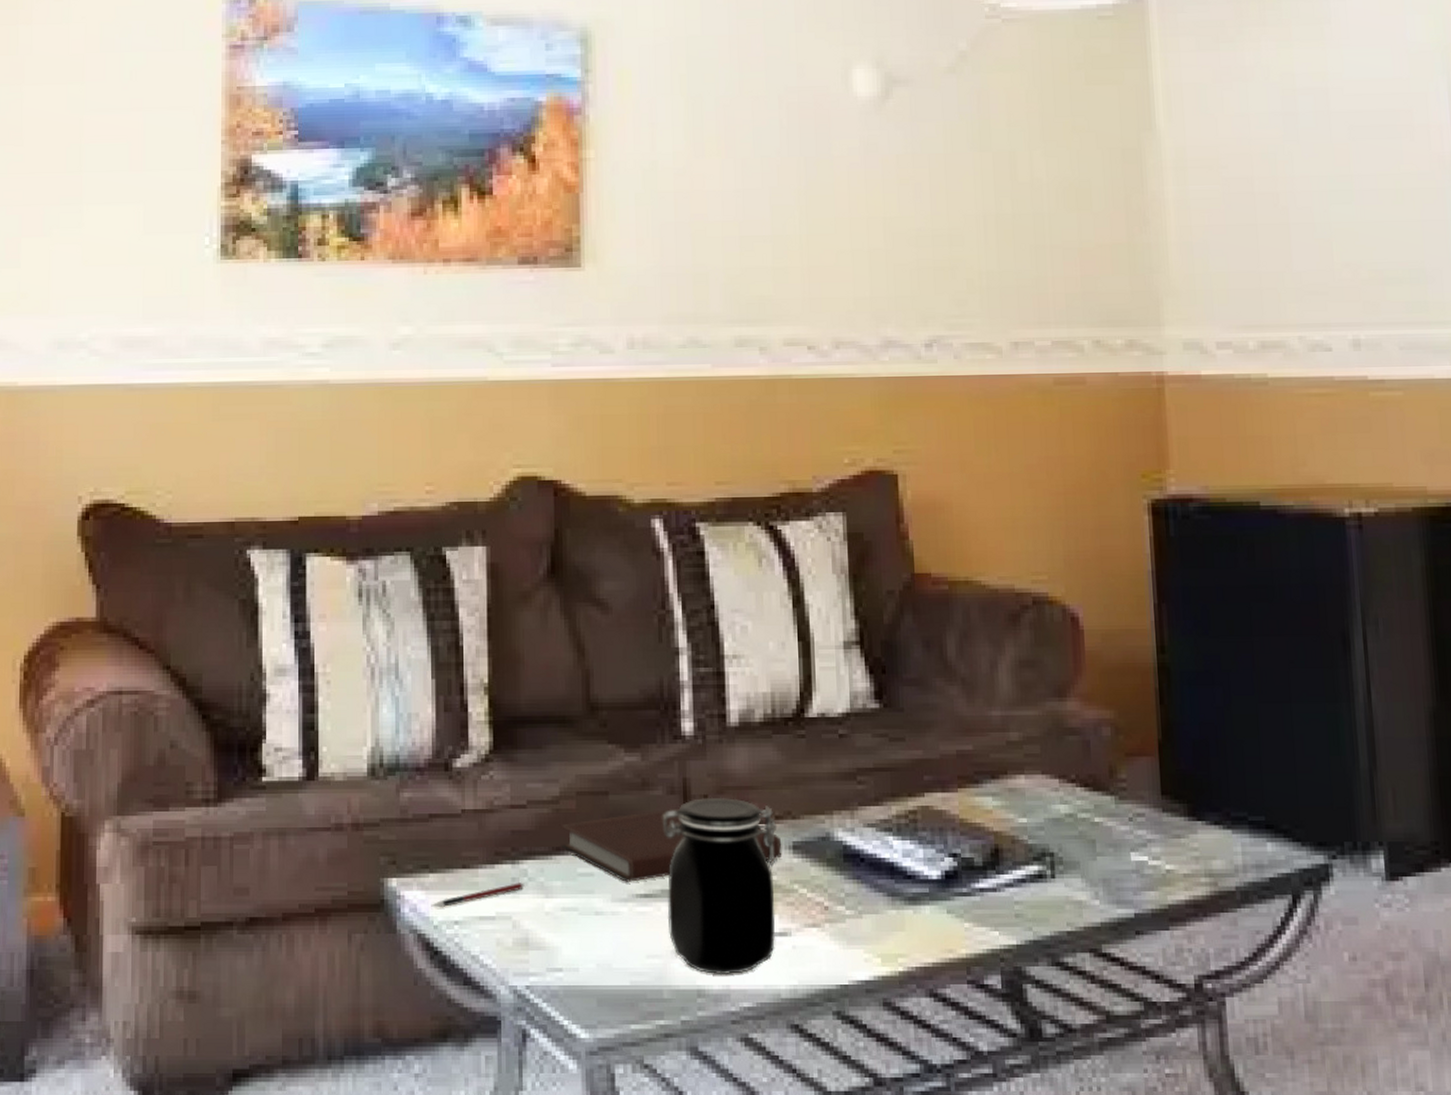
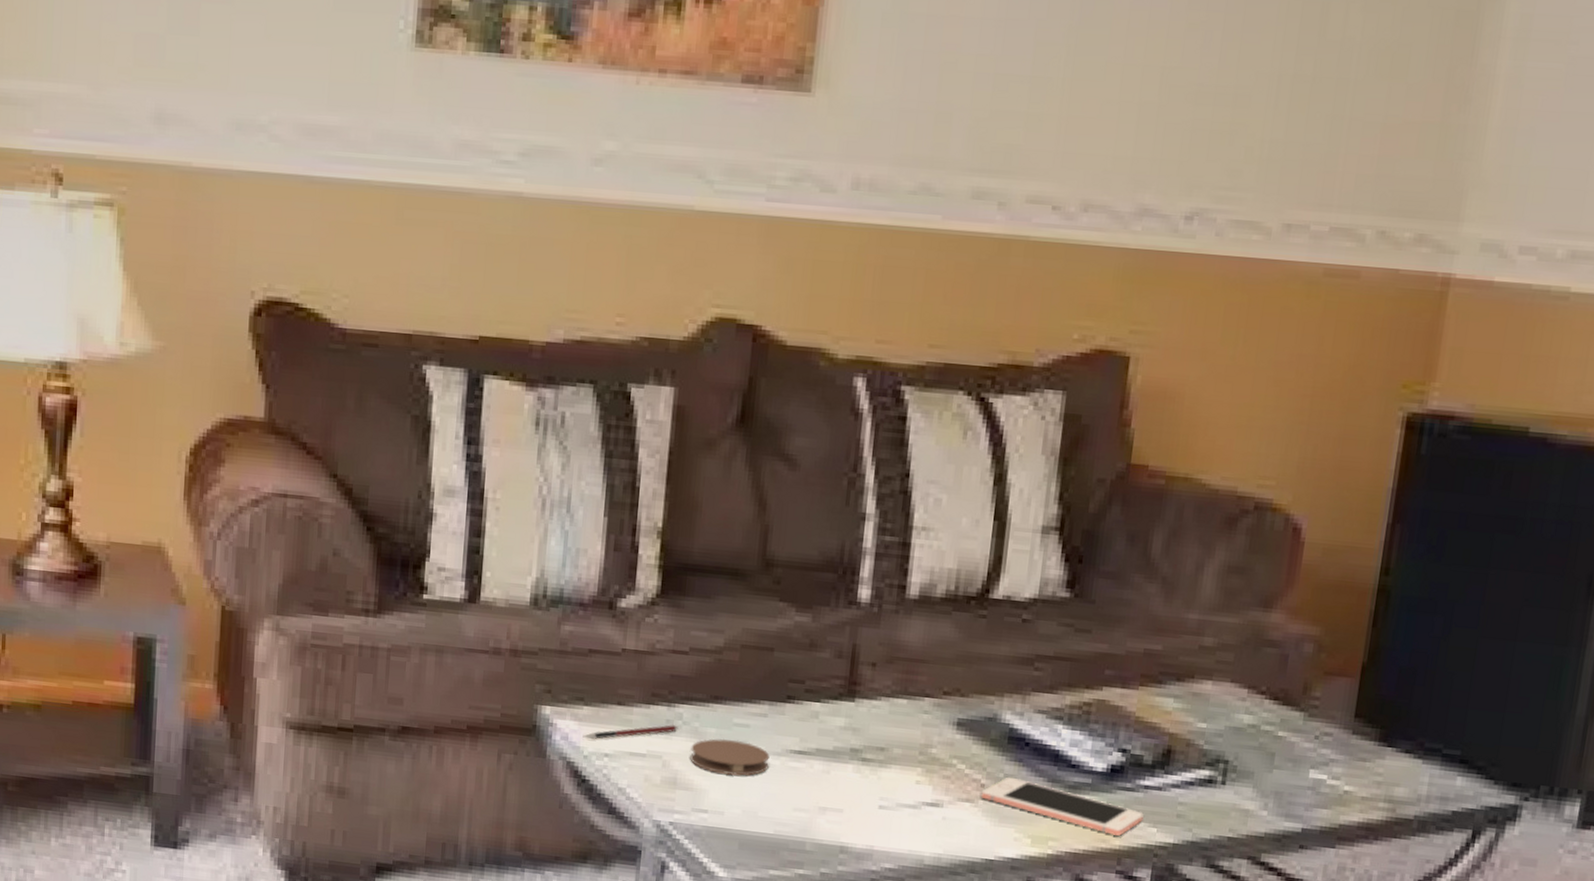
coaster: none [539,890,617,929] -> present [690,738,770,776]
notebook: present [558,808,782,882] -> none [717,671,947,738]
jar: present [662,797,778,975] -> none [819,665,944,836]
cell phone: none [826,896,984,944] -> present [981,777,1144,836]

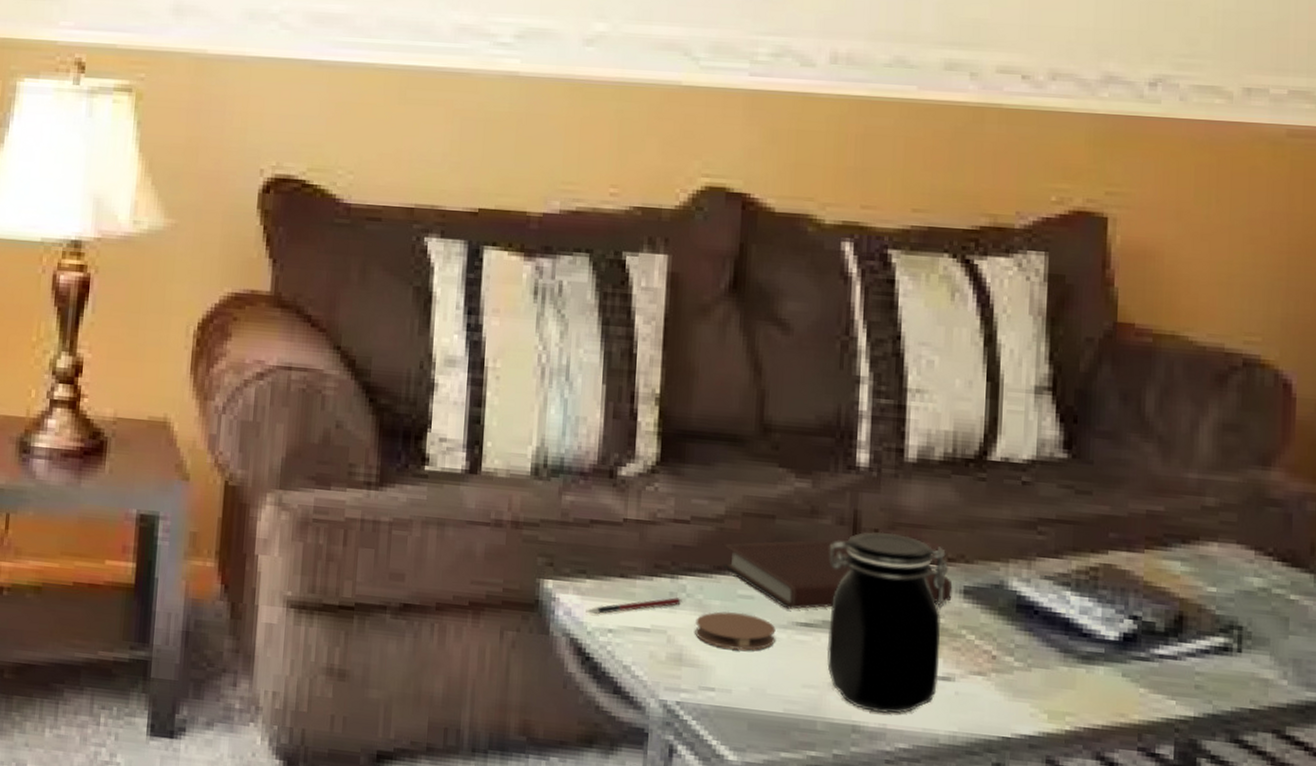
notebook: none [717,671,947,738] -> present [720,538,953,610]
jar: none [819,665,944,836] -> present [827,531,949,714]
cell phone: present [981,777,1144,836] -> none [993,647,1161,710]

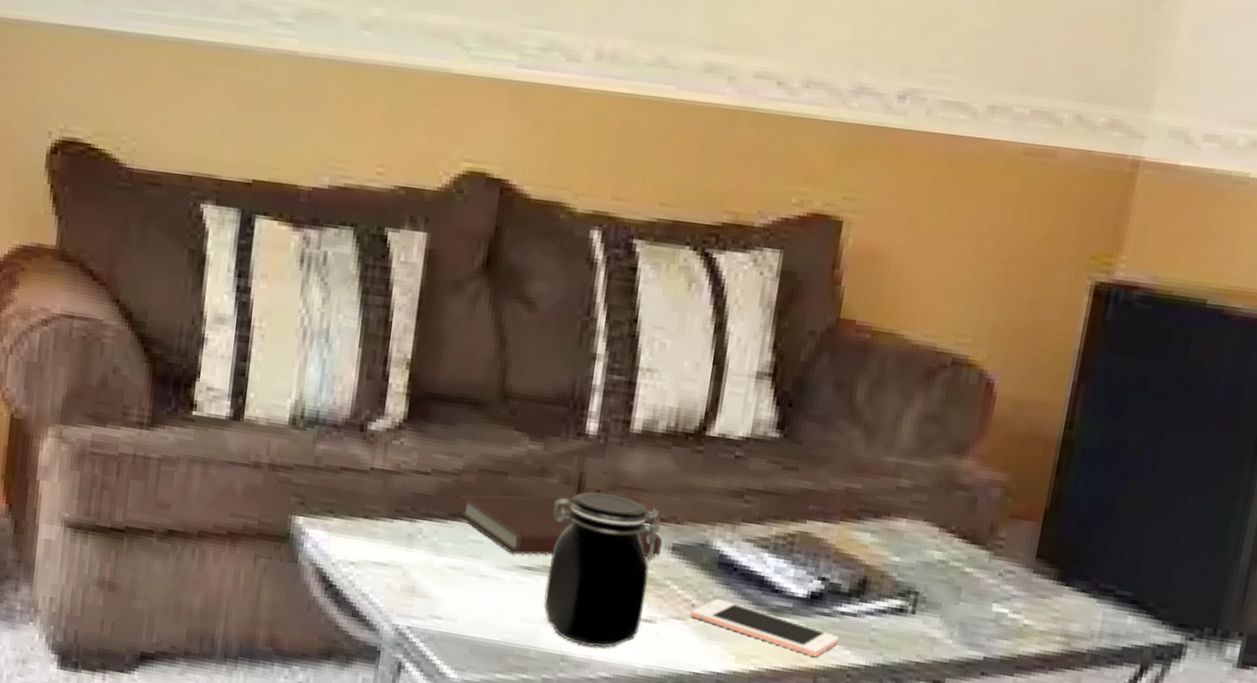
pen: present [586,597,682,614] -> none [331,538,419,549]
coaster: present [695,611,776,651] -> none [428,552,501,587]
cell phone: none [993,647,1161,710] -> present [691,598,839,657]

